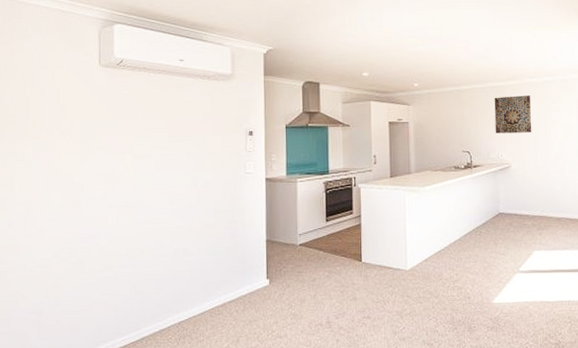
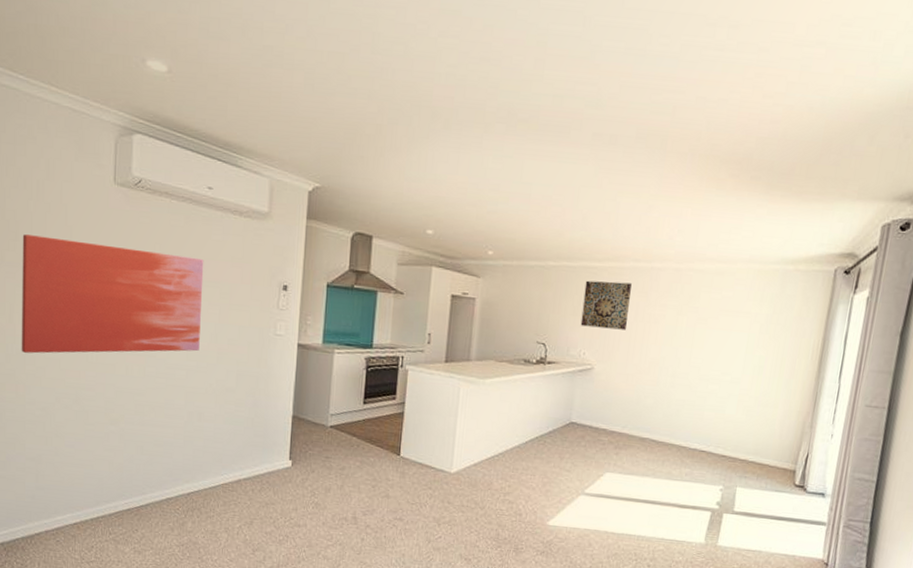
wall art: none [20,116,181,218] -> present [21,234,204,354]

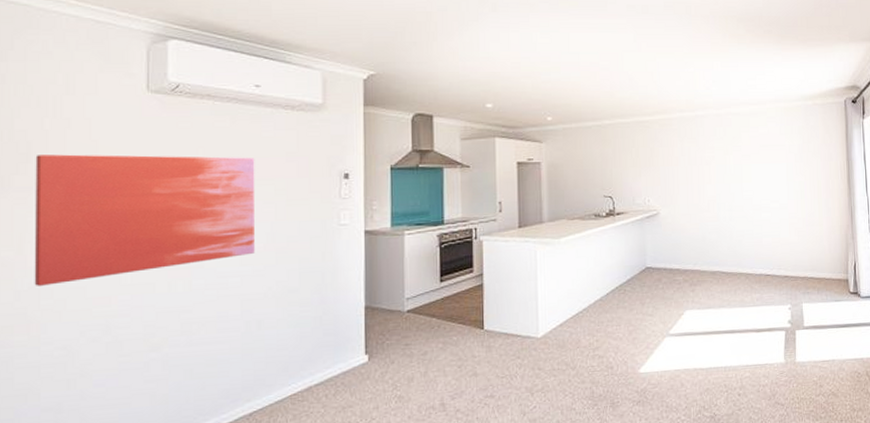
wall art: present [580,280,632,330] -> none [640,132,682,176]

